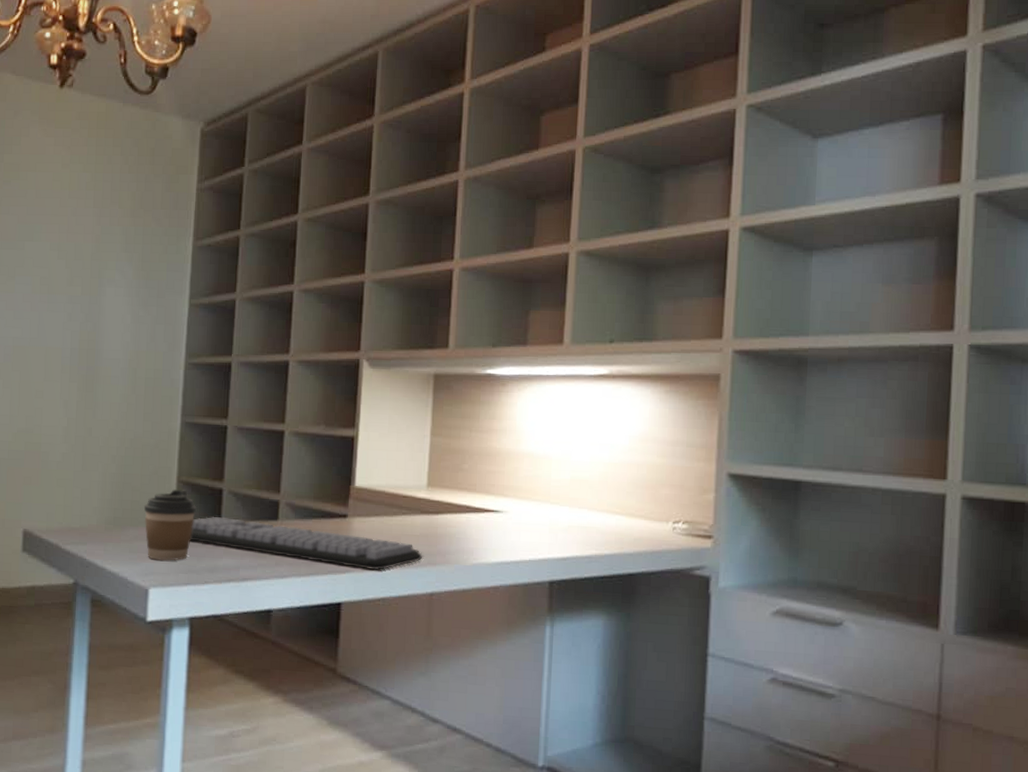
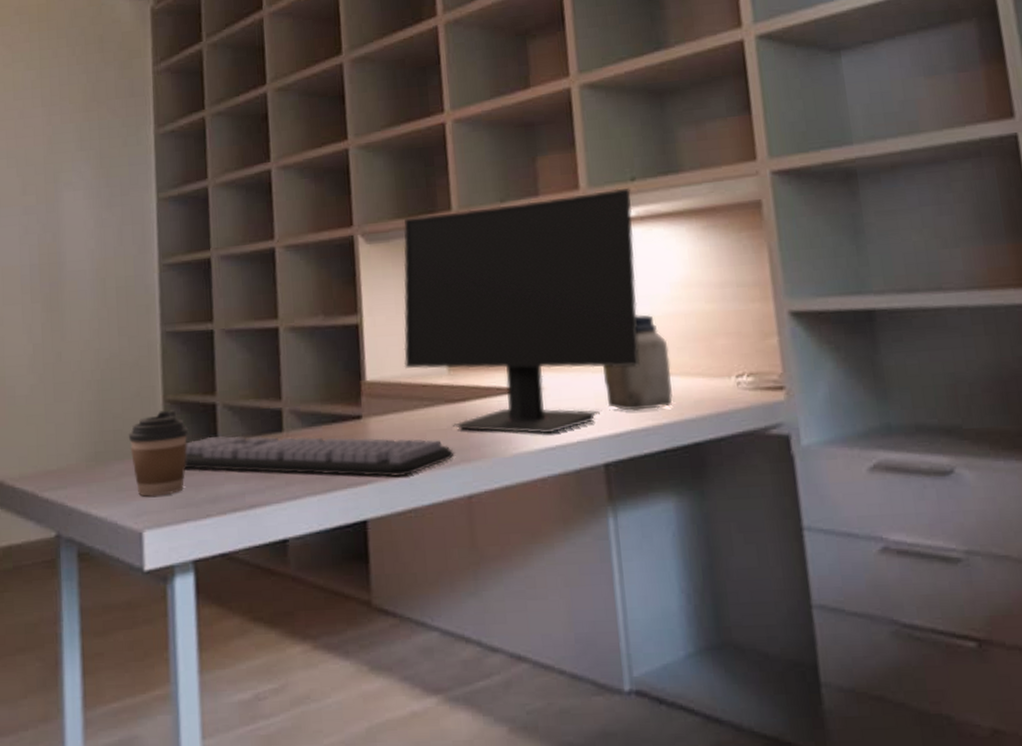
computer monitor: none [389,348,608,551] -> present [403,187,640,434]
jar: none [559,458,619,541] -> present [603,313,673,411]

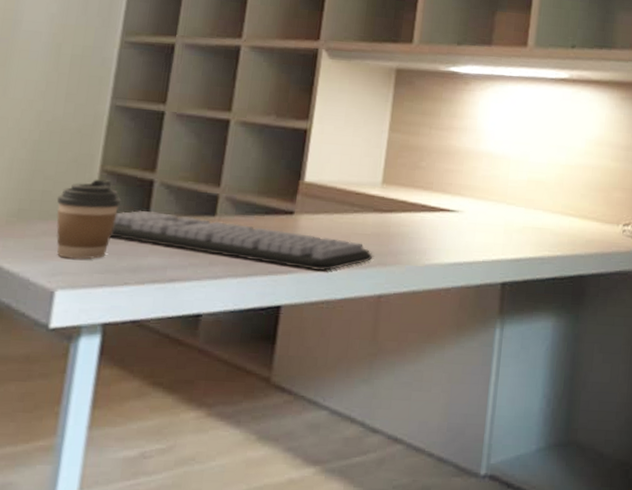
computer monitor: present [403,187,640,434] -> none [342,42,570,251]
jar: present [603,313,673,411] -> none [514,160,574,243]

